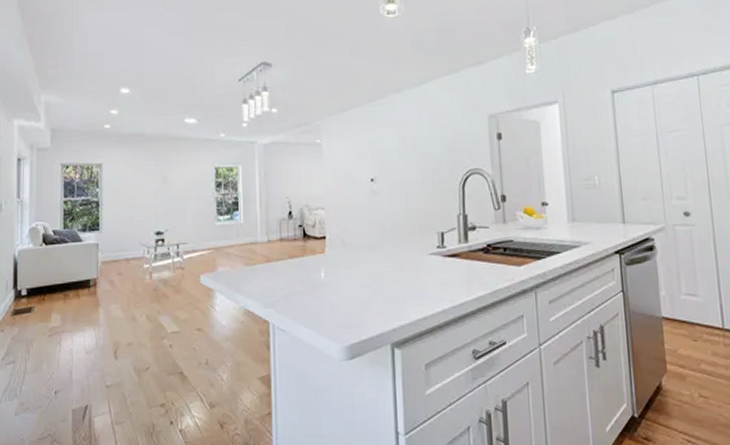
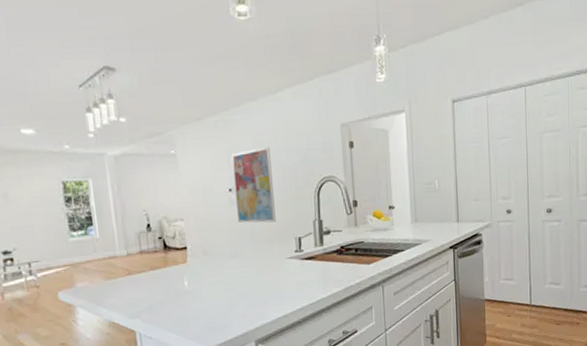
wall art: none [374,138,418,215] -> present [231,147,276,223]

